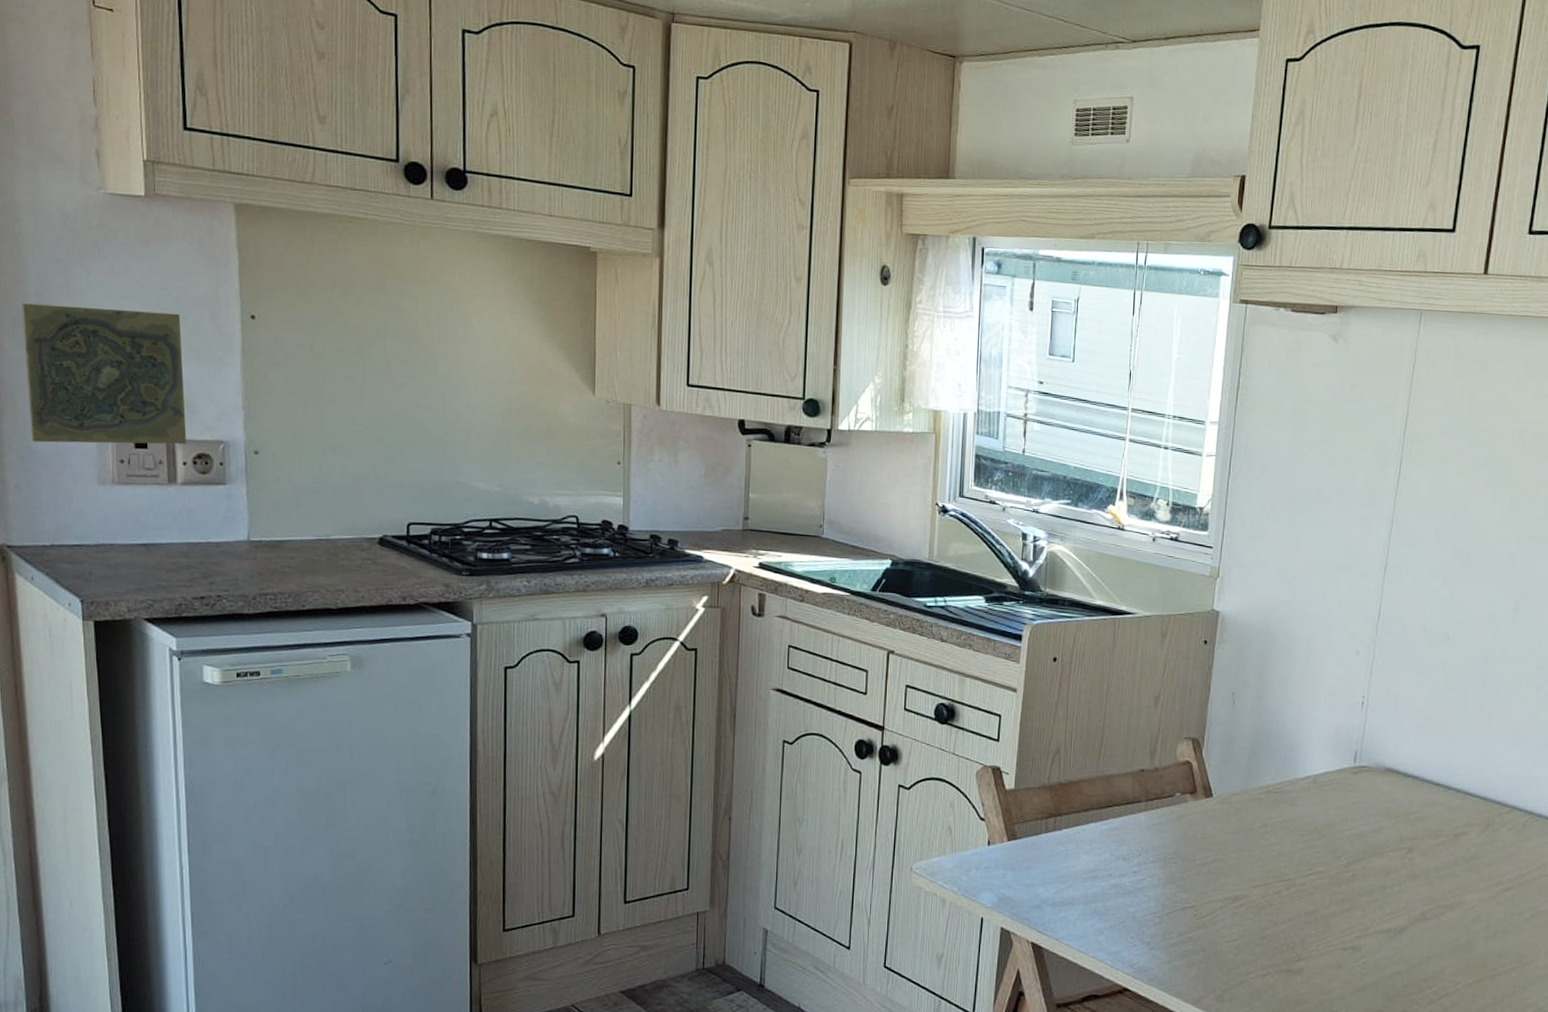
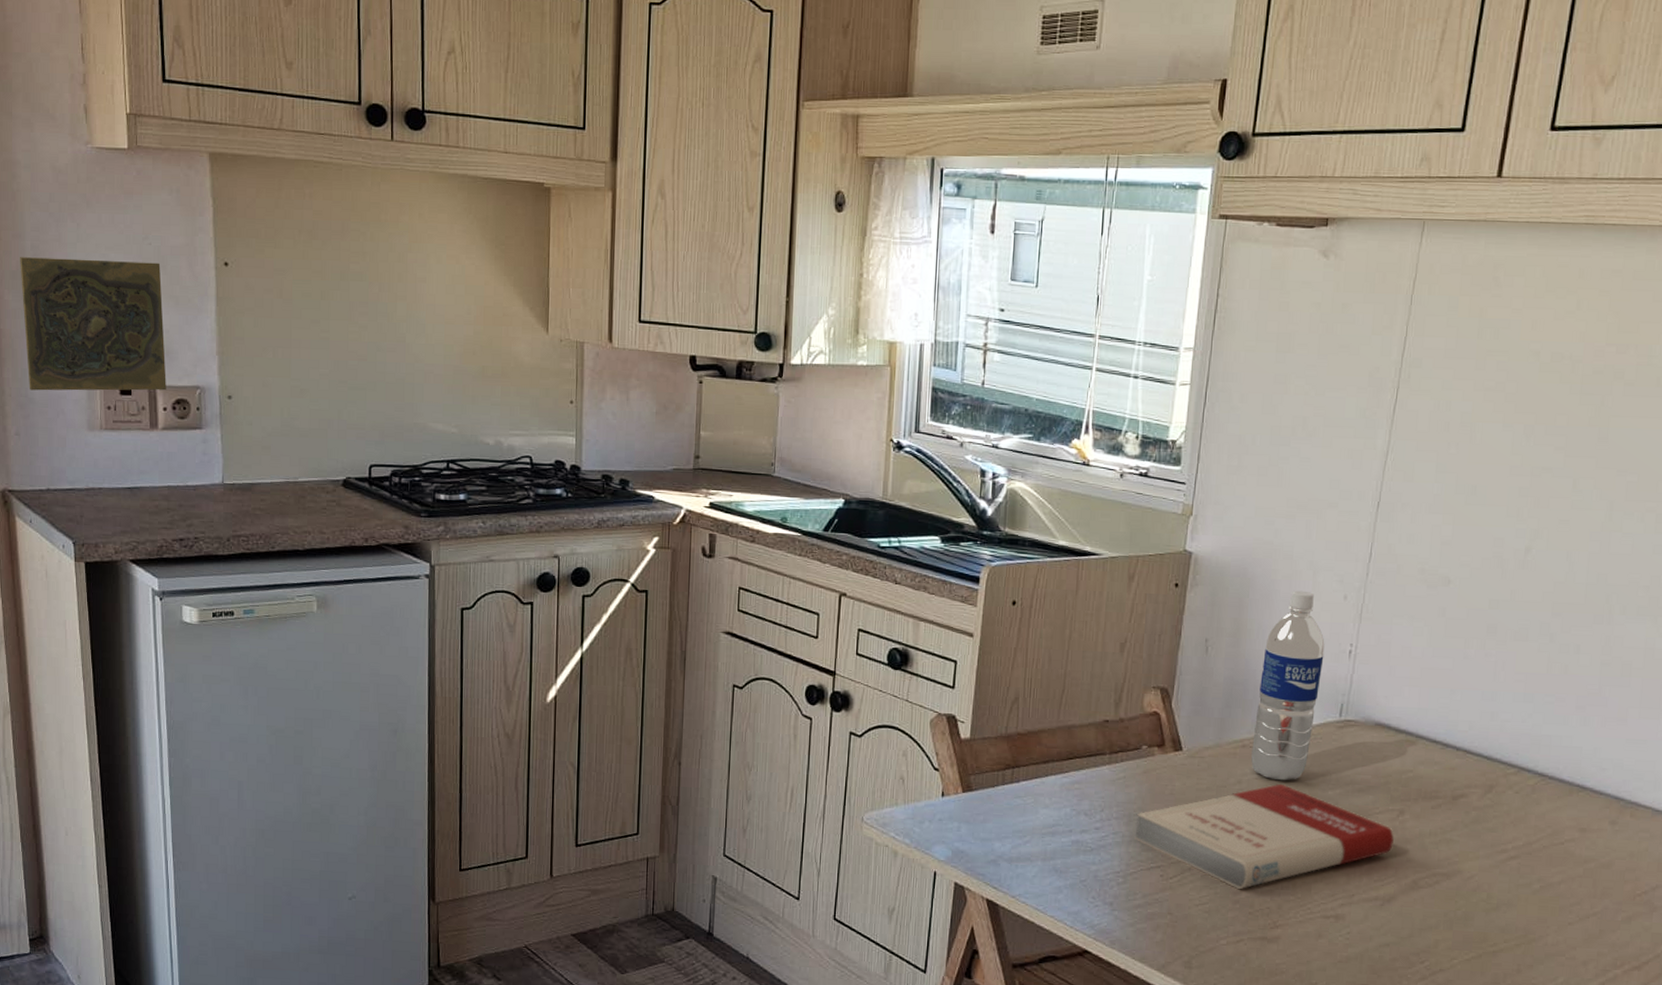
book: none [1170,826,1405,926] -> present [1134,783,1395,890]
water bottle: none [1275,647,1340,824] -> present [1251,590,1325,781]

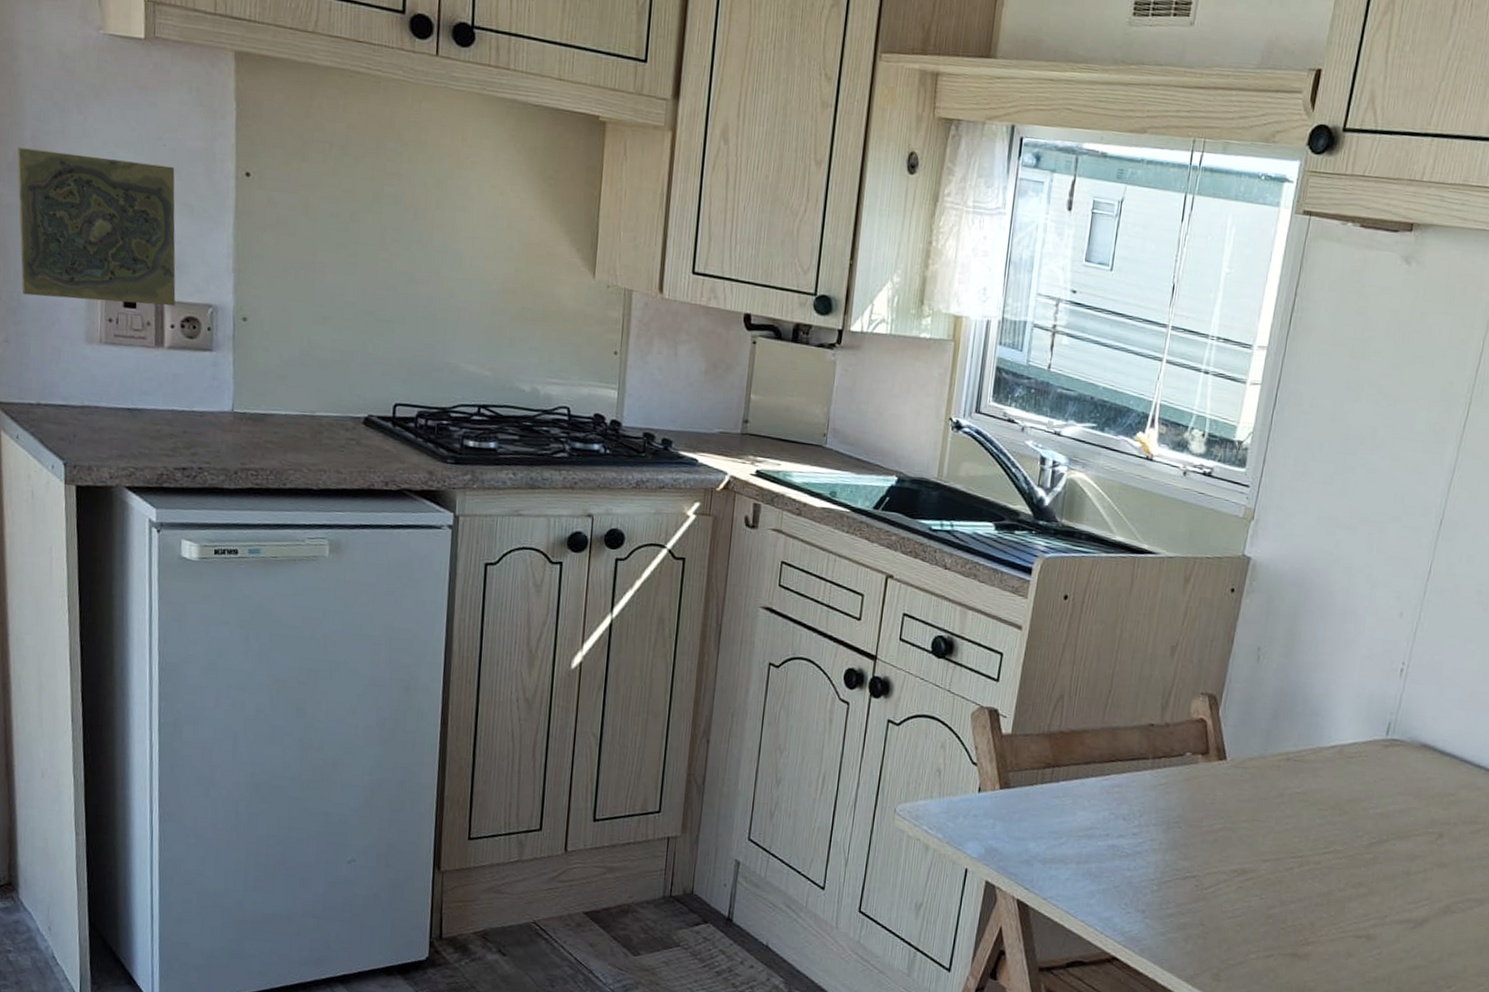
book: present [1134,783,1395,890] -> none [1172,799,1432,905]
water bottle: present [1251,590,1325,781] -> none [1294,604,1378,797]

